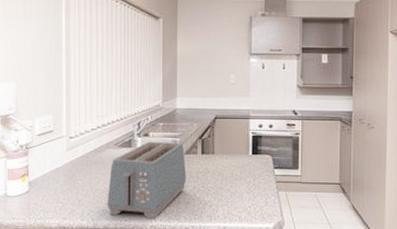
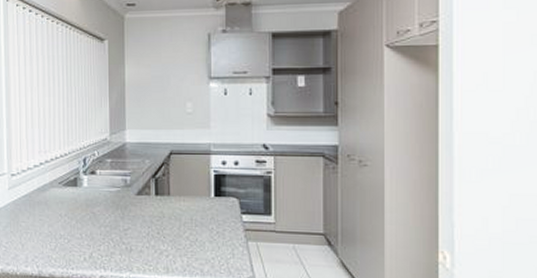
toaster: present [107,141,187,220] -> none [52,179,139,270]

